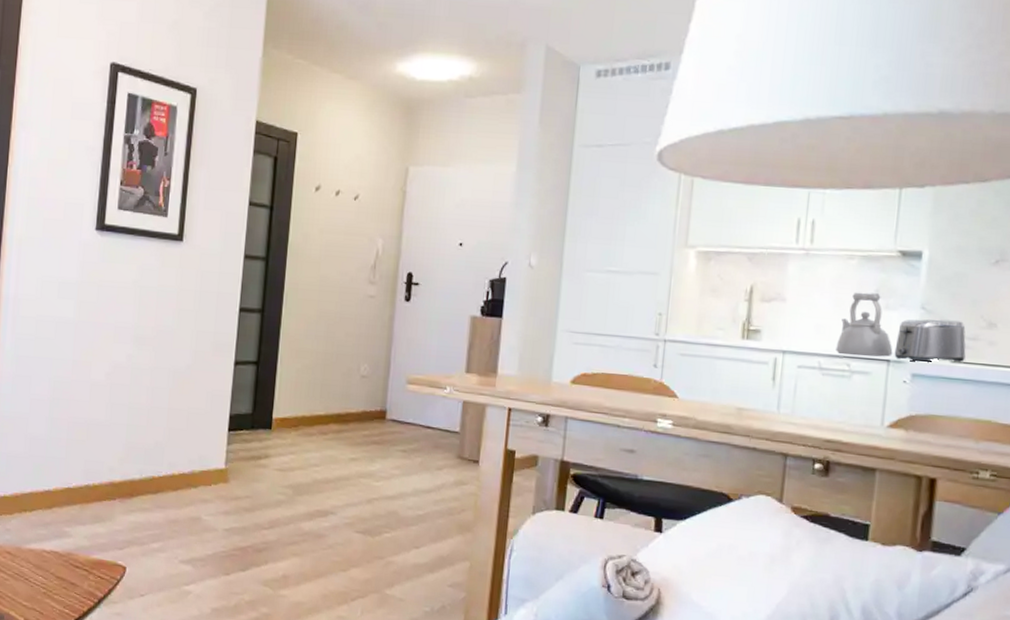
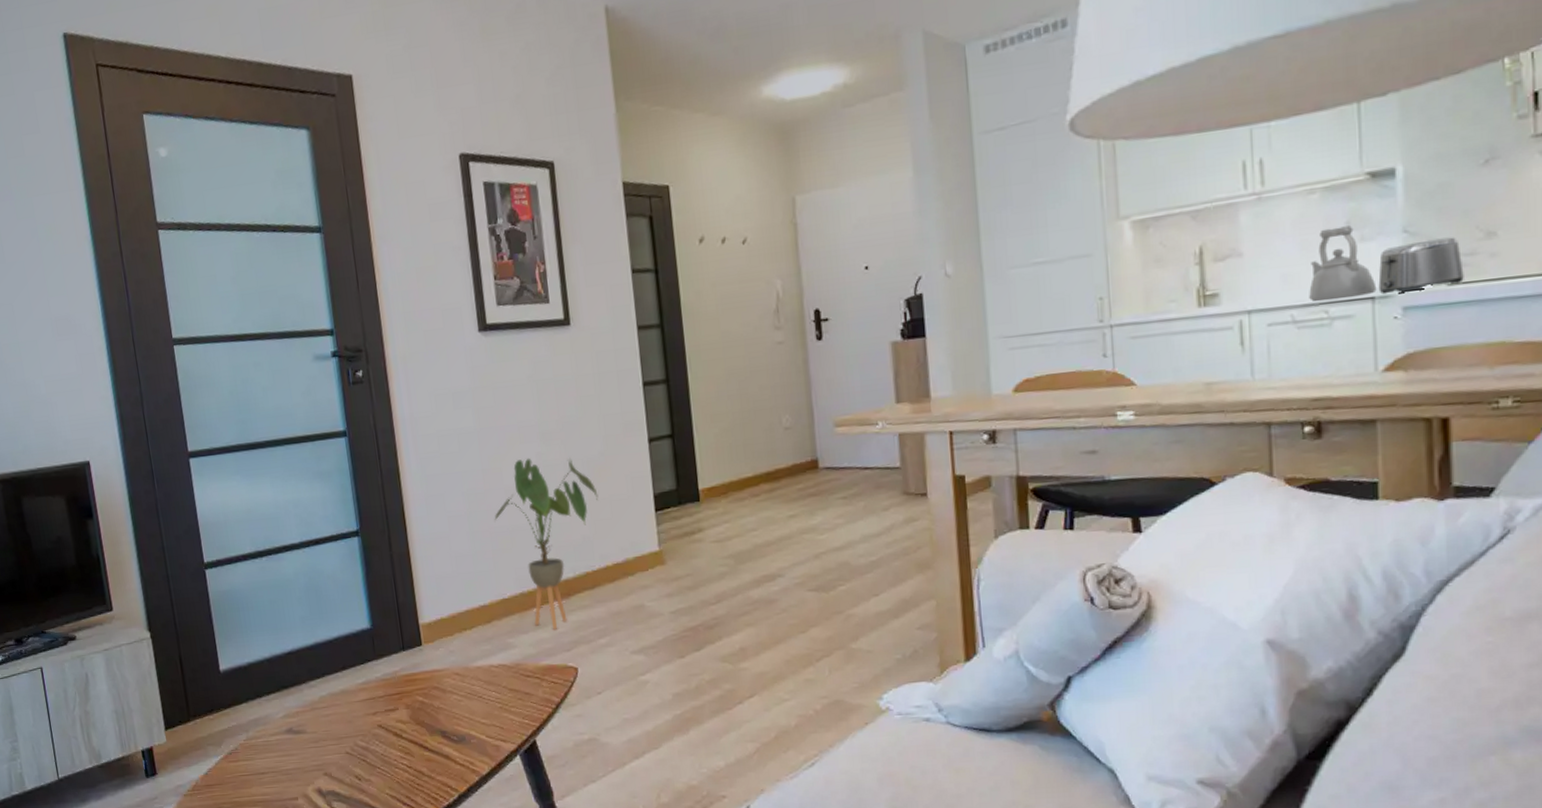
house plant: none [75,357,178,526] -> present [494,458,599,630]

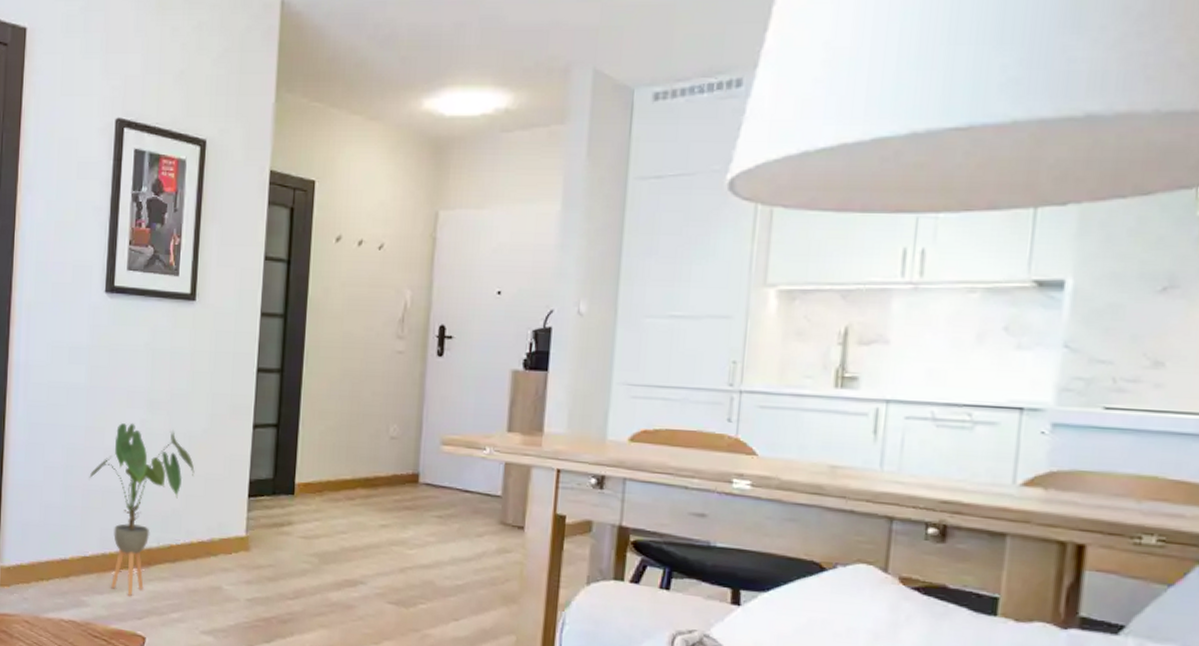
kettle: present [1309,225,1377,302] -> none [953,330,1027,405]
toaster: present [1378,237,1464,295] -> none [1028,359,1124,410]

